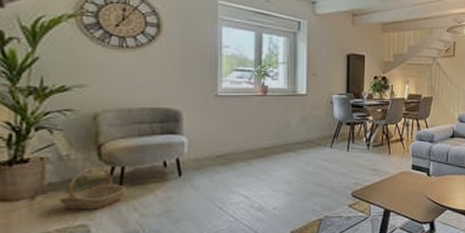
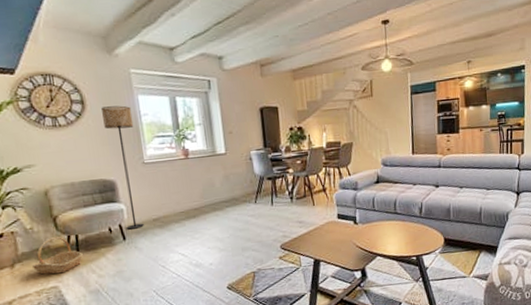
floor lamp: none [179,33,213,165] -> present [101,105,144,230]

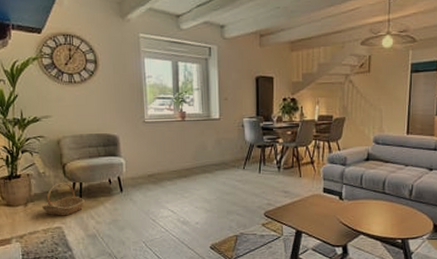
floor lamp: present [101,105,144,230] -> none [112,67,140,183]

